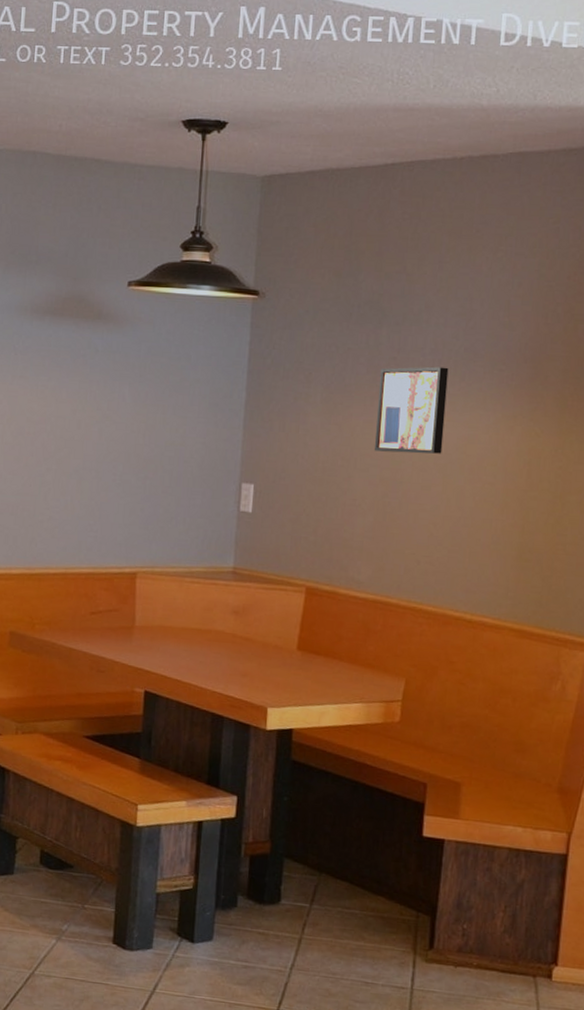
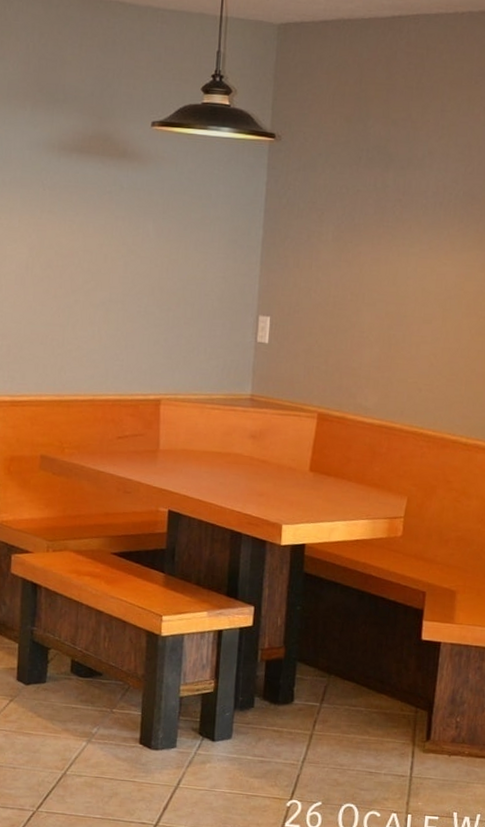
wall art: present [374,366,449,454] -> none [380,209,449,290]

